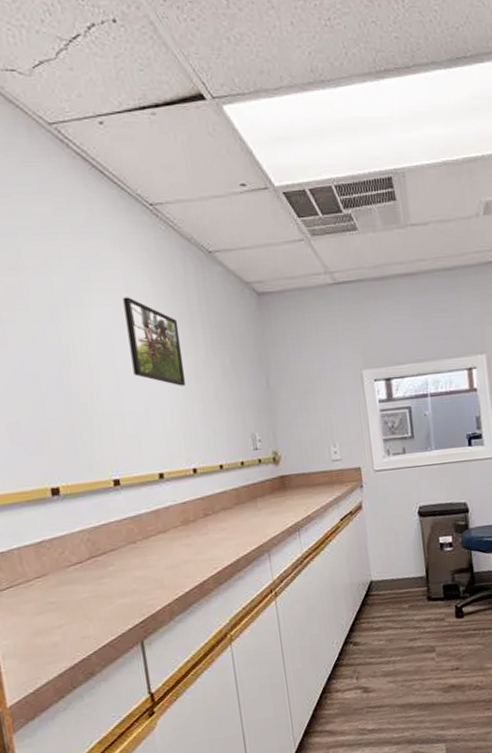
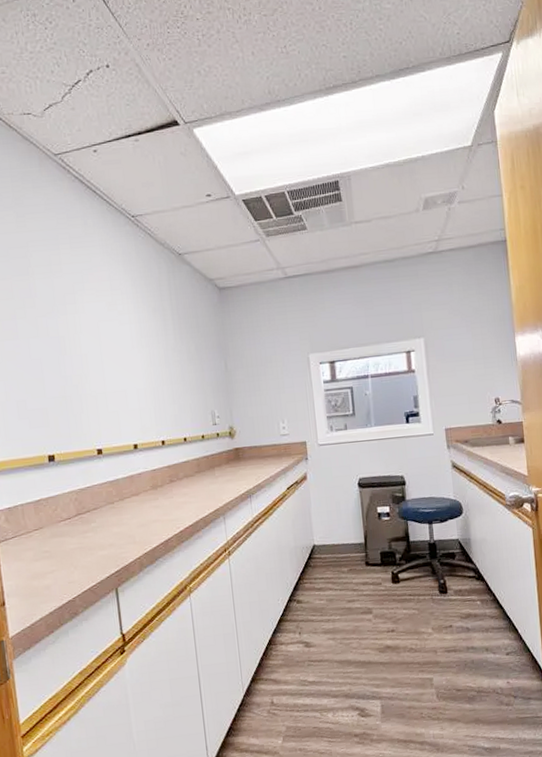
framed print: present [123,297,186,386] -> none [108,295,158,370]

